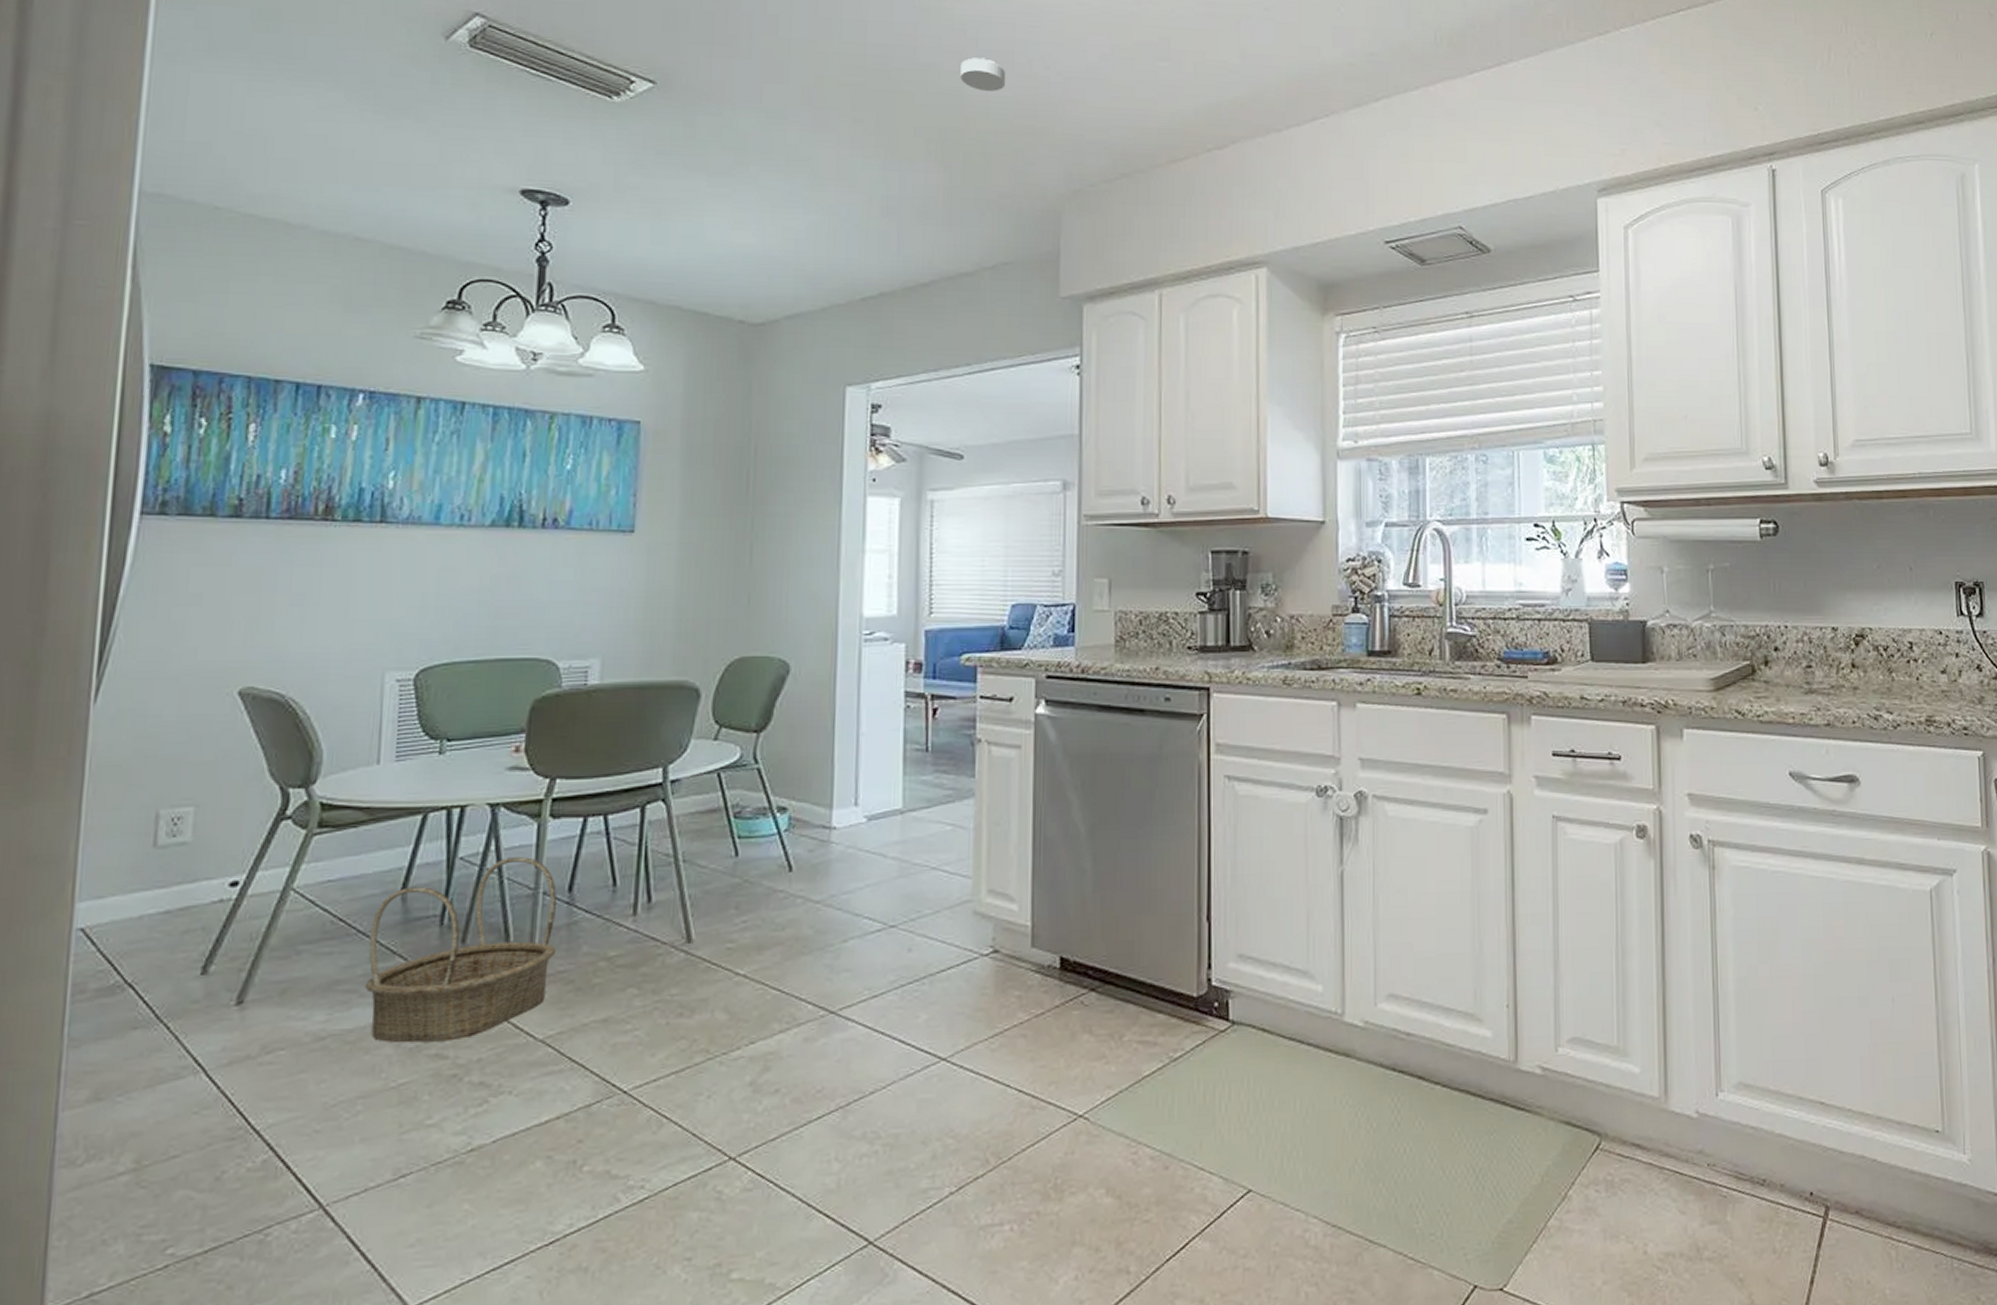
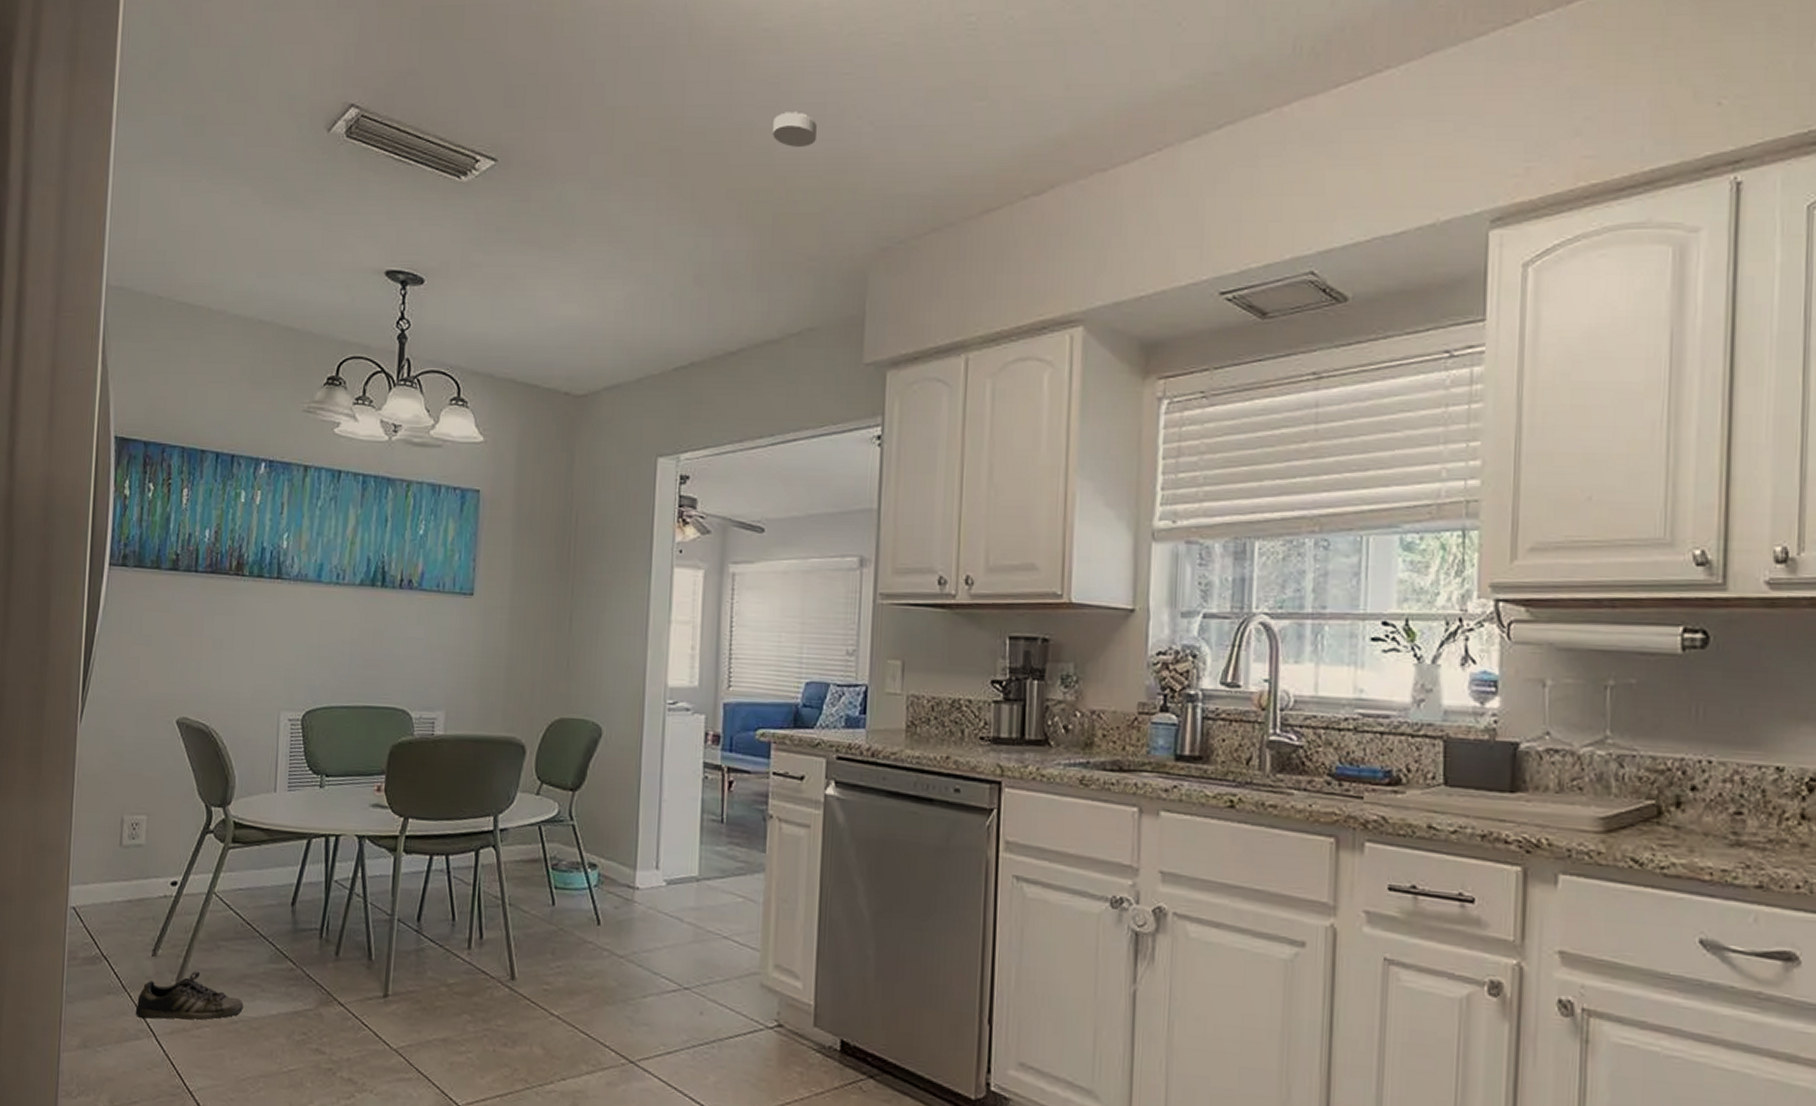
shoe: none [175,985,334,1052] -> present [135,971,244,1020]
basket: present [364,857,557,1043] -> none [265,885,408,1040]

